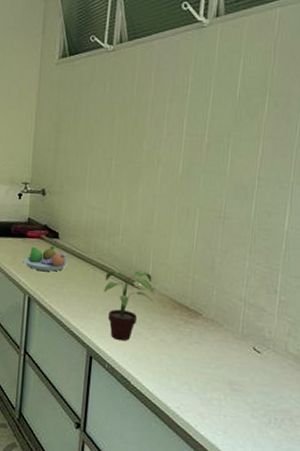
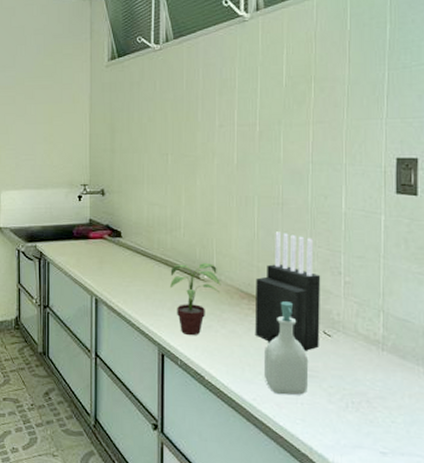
fruit bowl: present [23,245,68,272] -> none [87,245,133,271]
knife block: none [184,245,257,366] -> present [254,231,321,351]
soap bottle: none [189,315,236,408] -> present [263,301,309,395]

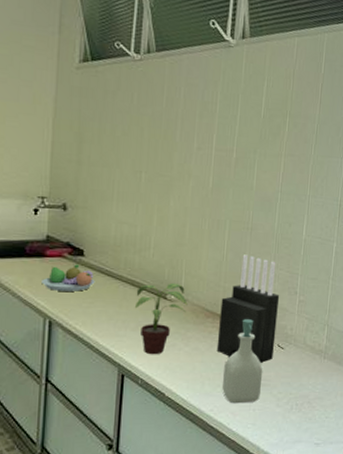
fruit bowl: none [87,245,133,271] -> present [42,264,95,291]

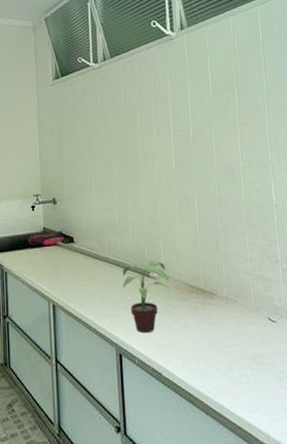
fruit bowl: present [42,264,95,291] -> none [43,250,86,276]
knife block: present [216,254,280,363] -> none [201,226,266,339]
soap bottle: present [221,319,263,404] -> none [216,292,259,385]

